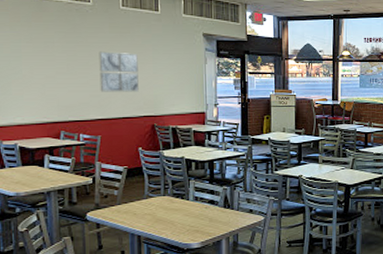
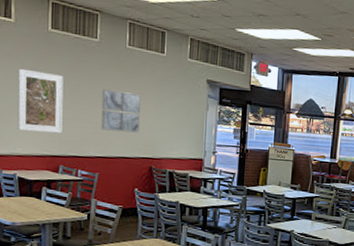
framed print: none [13,38,61,100] -> present [17,68,64,133]

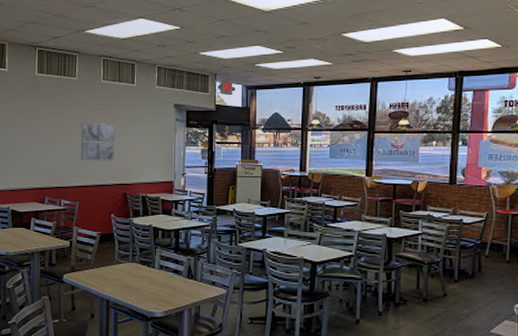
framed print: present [17,68,64,133] -> none [10,111,48,168]

